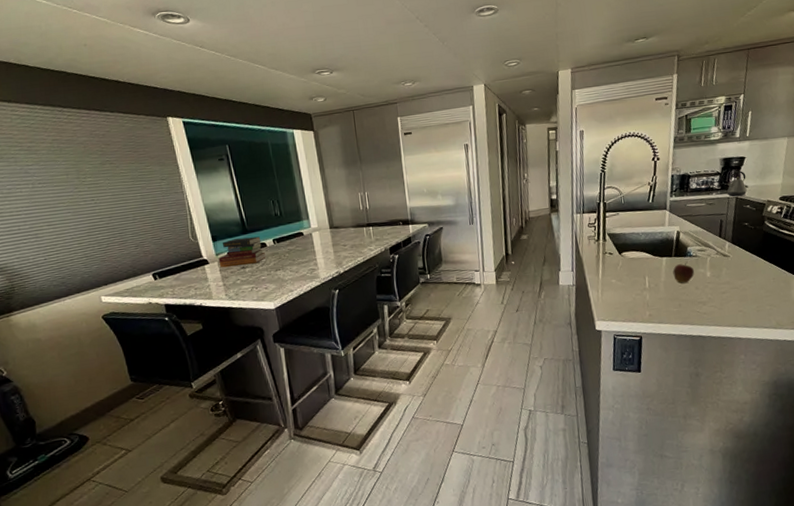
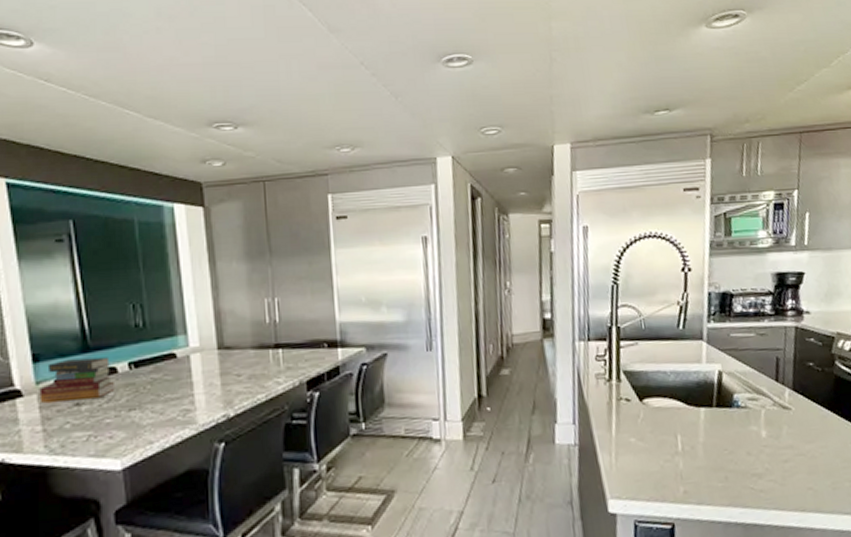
fruit: present [673,261,695,283] -> none [714,414,745,446]
kettle: present [726,171,747,197] -> none [782,291,810,326]

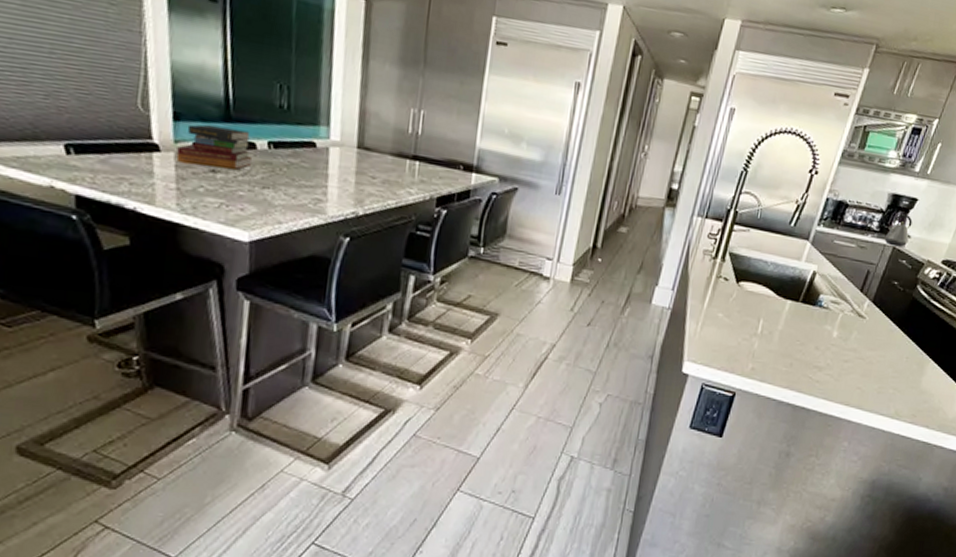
kettle: none [782,291,810,326] -> present [885,214,913,247]

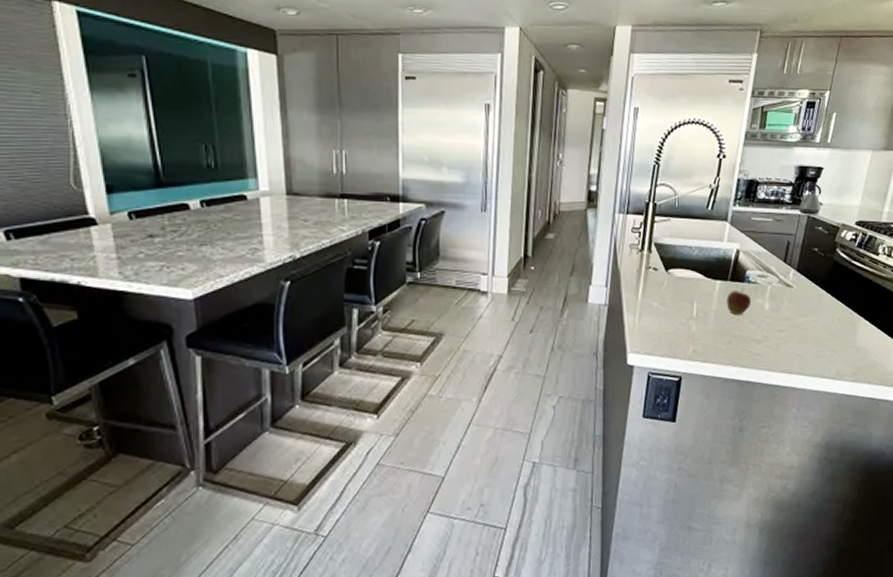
books: present [176,124,253,170] -> none [113,193,188,232]
fruit: none [793,311,821,339] -> present [726,288,752,315]

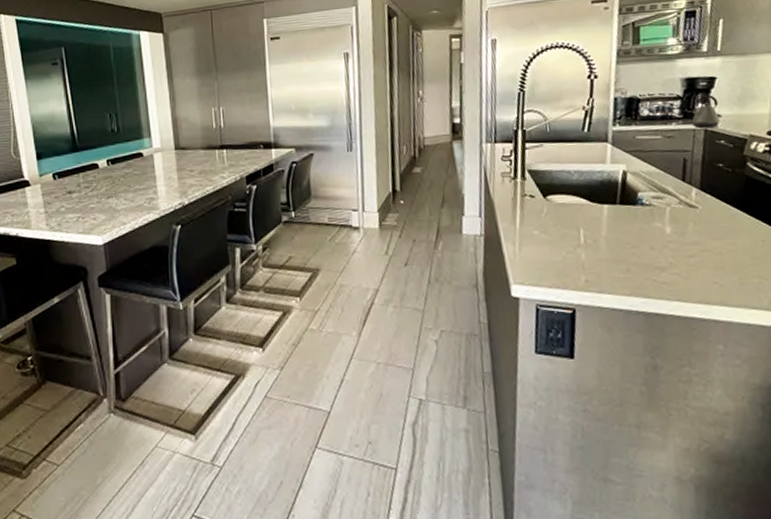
fruit: present [726,288,752,315] -> none [617,211,649,240]

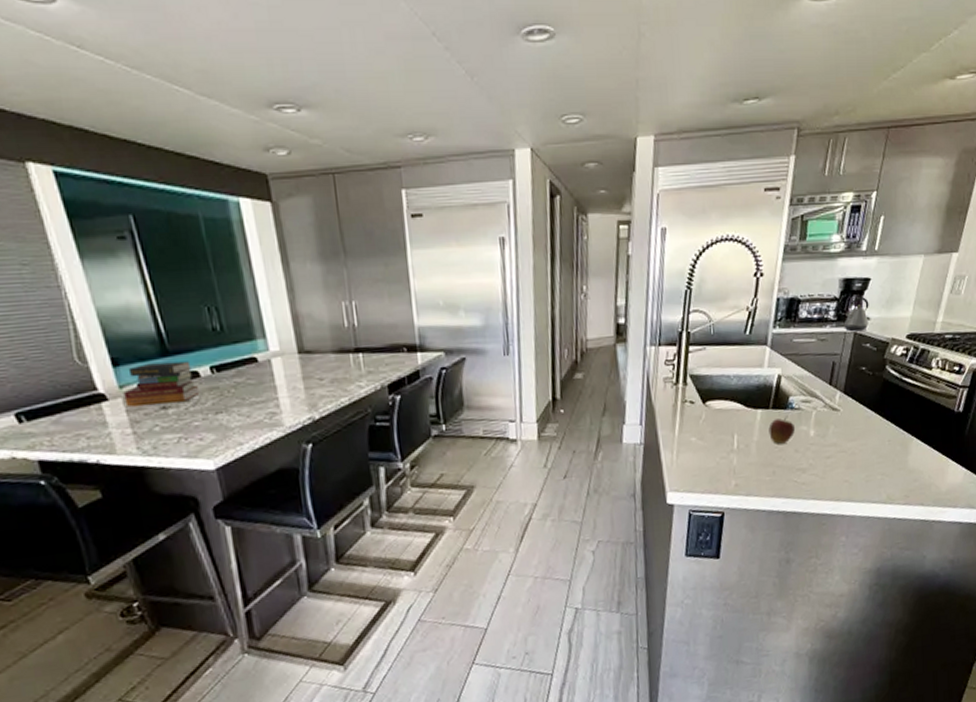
books: none [42,155,97,191] -> present [123,361,200,406]
fruit: none [617,211,649,240] -> present [768,415,796,444]

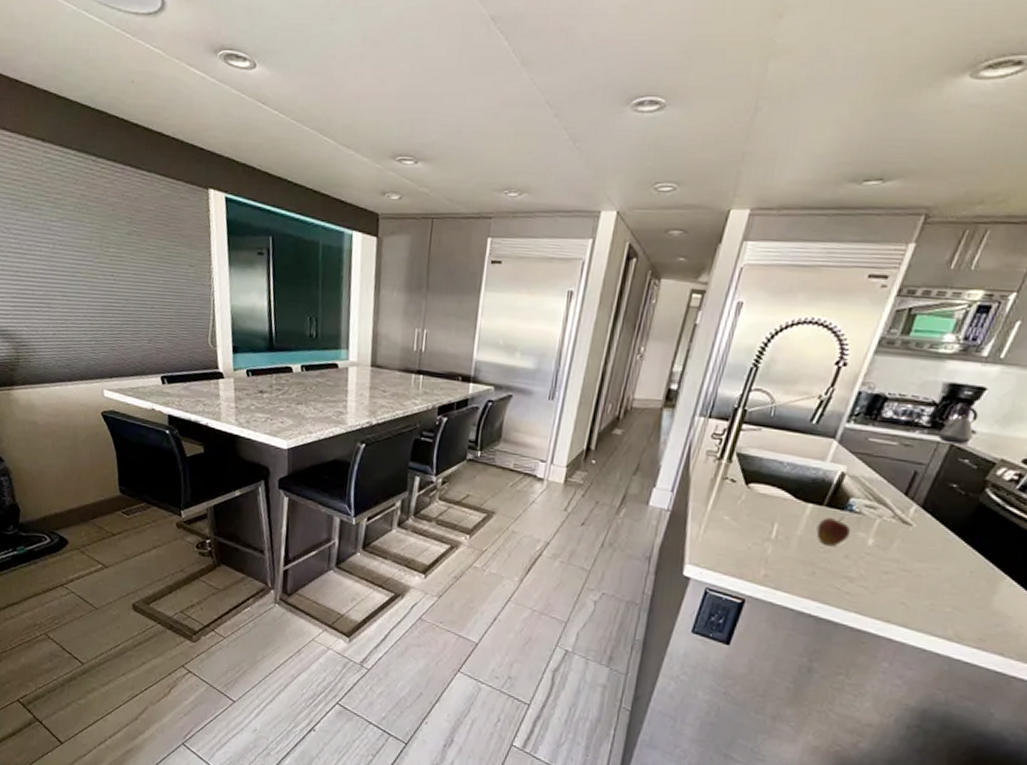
books: present [123,361,200,406] -> none [235,355,290,390]

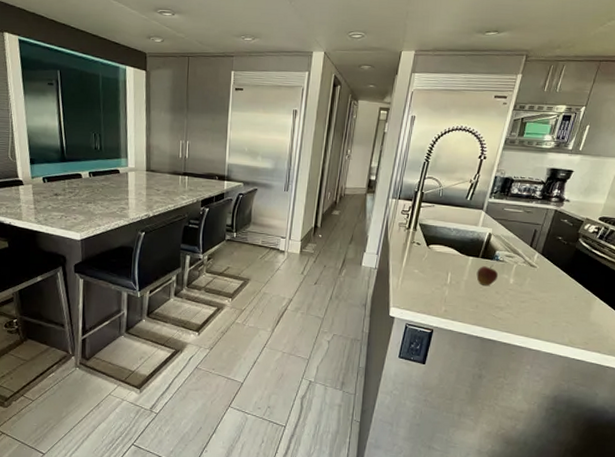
kettle: present [938,406,979,445] -> none [547,184,570,210]

